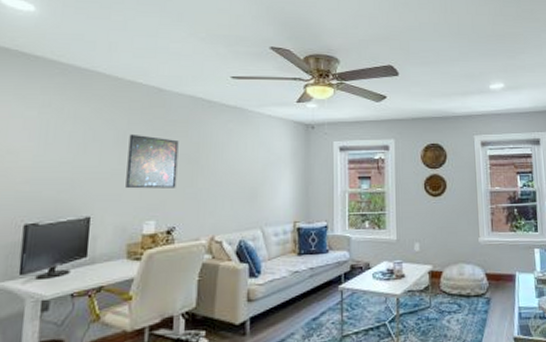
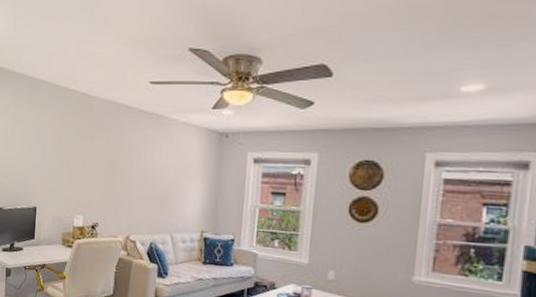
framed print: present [126,133,179,189] -> none [61,137,103,189]

